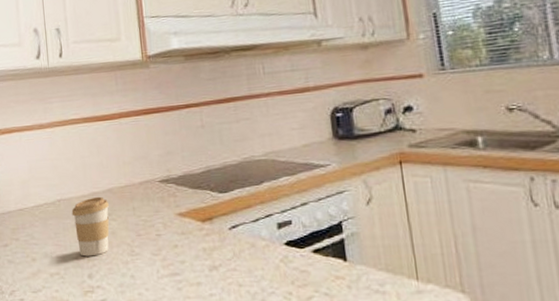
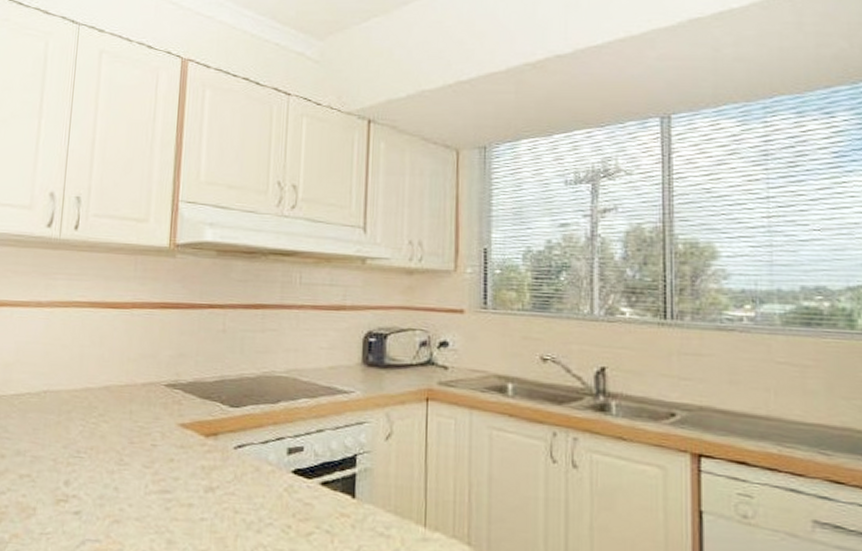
coffee cup: present [71,196,109,257] -> none [57,393,103,461]

